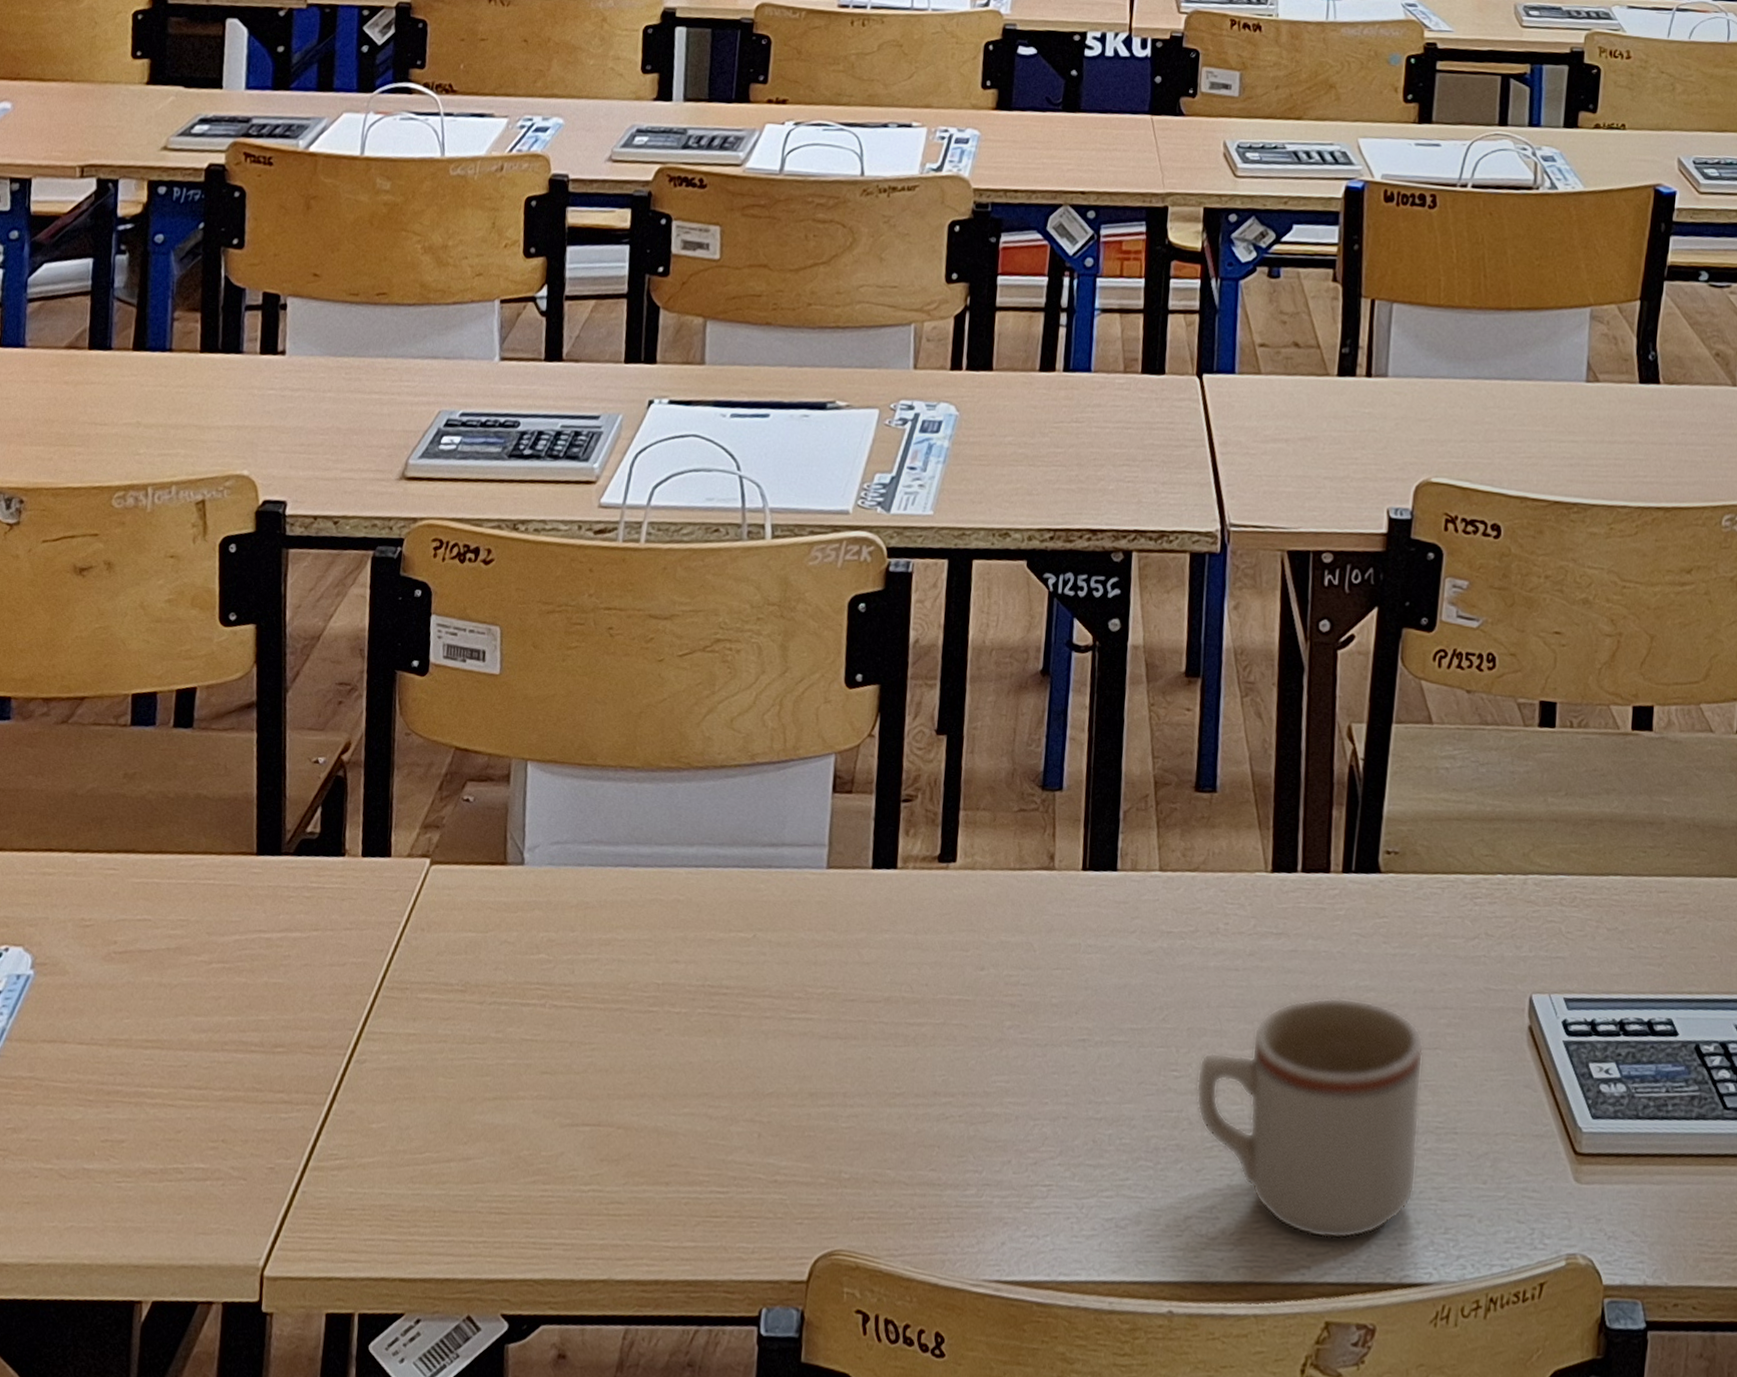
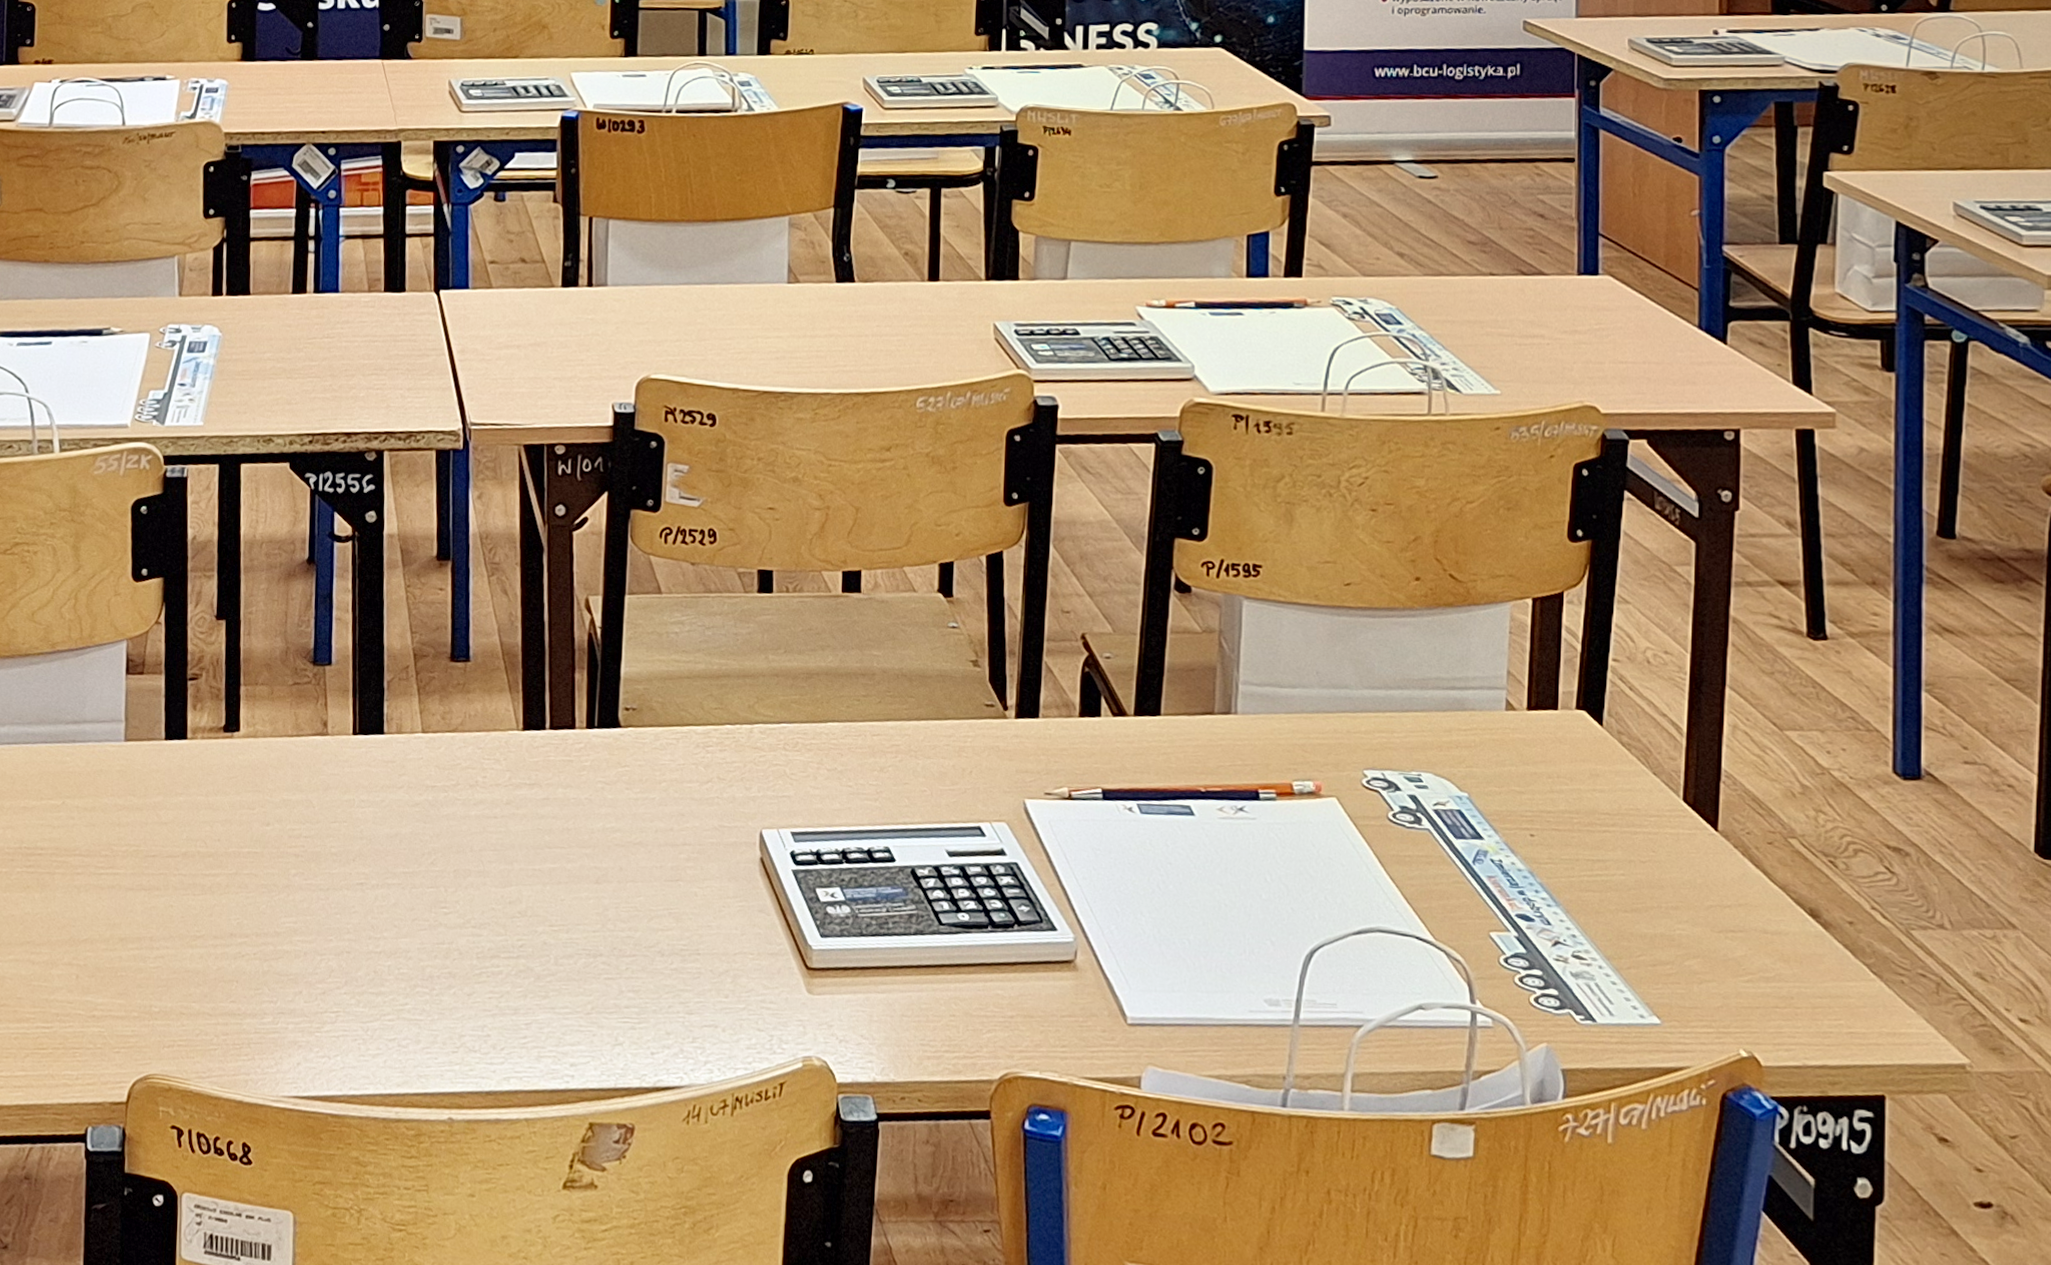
mug: present [1196,997,1424,1240] -> none [464,838,667,1051]

